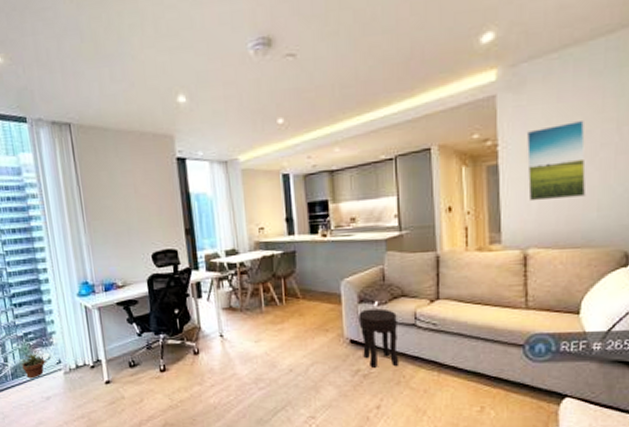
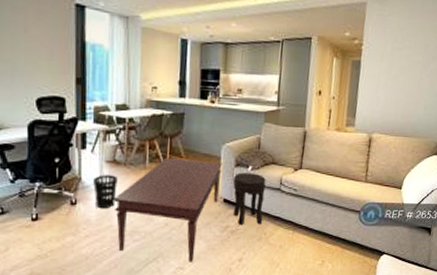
wastebasket: none [212,322,236,358] -> present [93,175,118,209]
coffee table: none [234,299,344,411] -> present [114,157,223,262]
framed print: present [526,119,587,202] -> none [379,35,425,97]

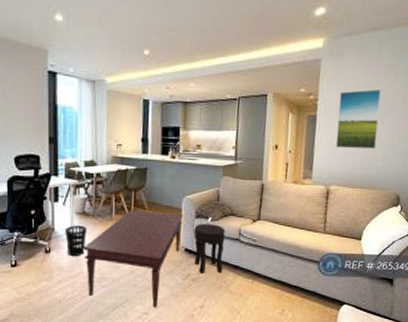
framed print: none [379,35,425,97] -> present [335,88,381,149]

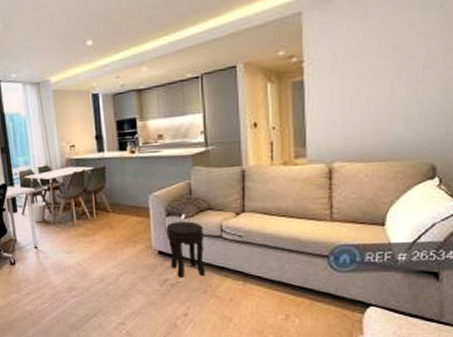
wastebasket: present [65,225,87,257] -> none [27,234,50,268]
coffee table: present [84,209,183,308] -> none [48,212,152,318]
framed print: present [335,88,381,149] -> none [332,34,393,116]

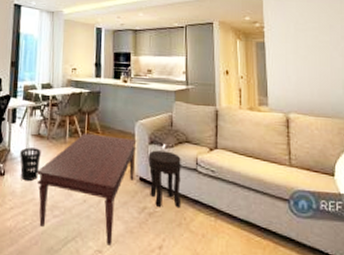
wastebasket: none [27,234,50,268] -> present [20,147,41,182]
coffee table: none [48,212,152,318] -> present [37,133,137,246]

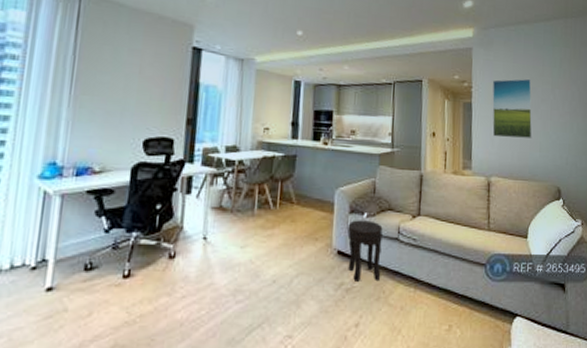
wastebasket: present [20,147,41,182] -> none [195,223,223,264]
coffee table: present [37,133,137,246] -> none [217,203,336,329]
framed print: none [285,16,333,76] -> present [492,78,532,138]

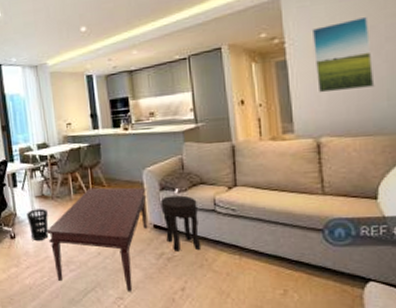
wastebasket: none [195,223,223,264] -> present [27,209,49,241]
coffee table: none [217,203,336,329] -> present [47,187,148,292]

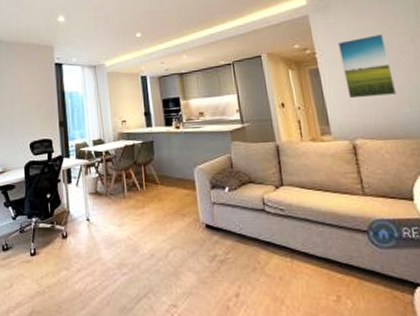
wastebasket: present [27,209,49,241] -> none [80,206,102,242]
coffee table: present [47,187,148,292] -> none [100,185,200,299]
side table: present [160,195,202,251] -> none [211,194,253,253]

